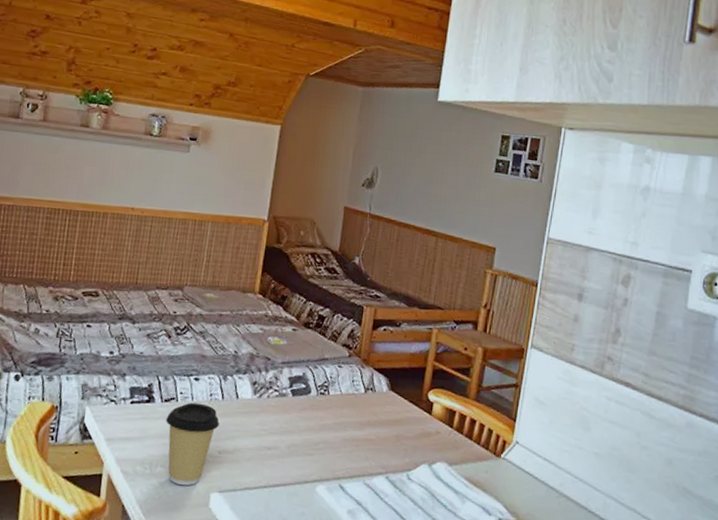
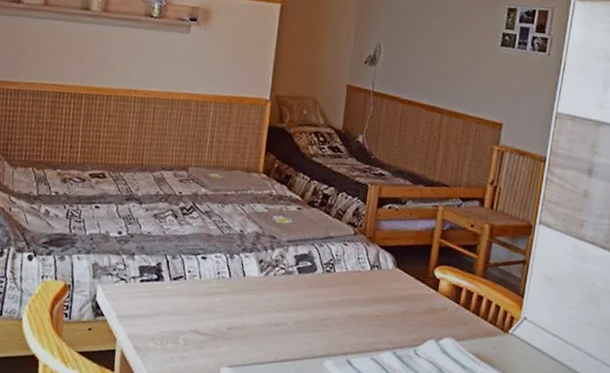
coffee cup: present [166,402,220,486] -> none [175,280,227,361]

